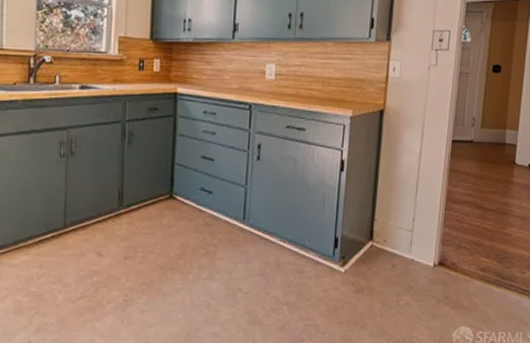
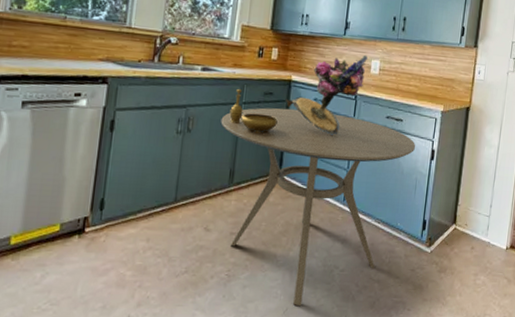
dining table: none [104,123,322,330] -> present [220,107,416,306]
decorative bowl: none [113,105,165,152] -> present [229,88,278,133]
bouquet: none [172,59,261,151] -> present [285,54,368,136]

